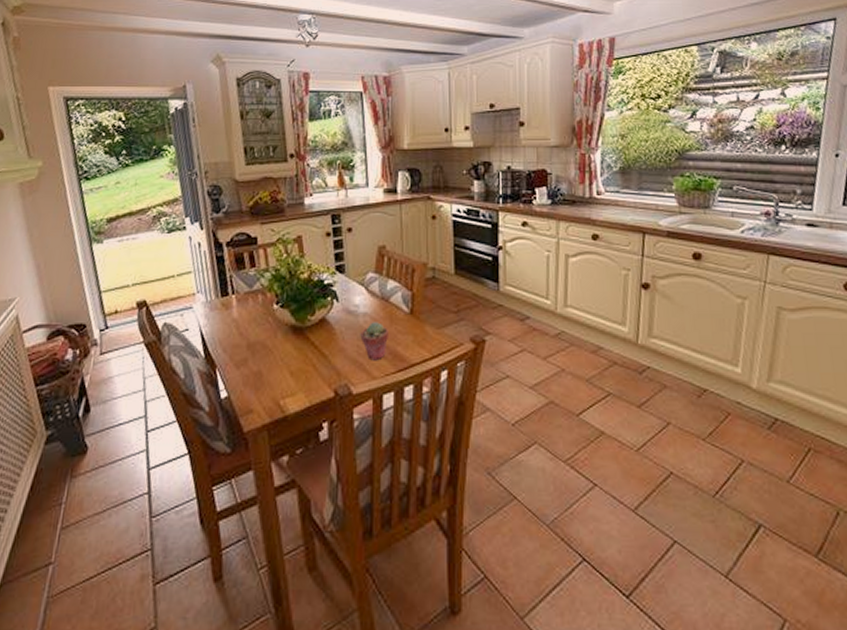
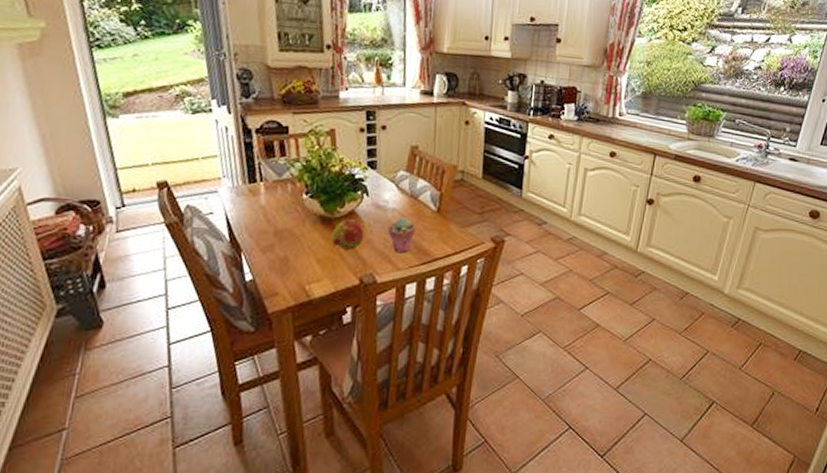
fruit: none [303,326,336,360] -> present [331,218,364,250]

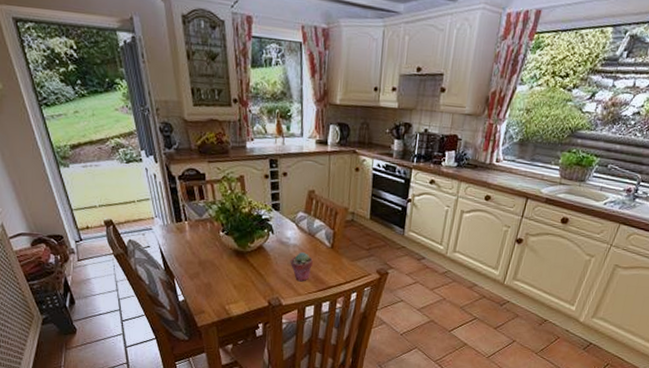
fruit: present [331,218,364,250] -> none [244,252,271,278]

